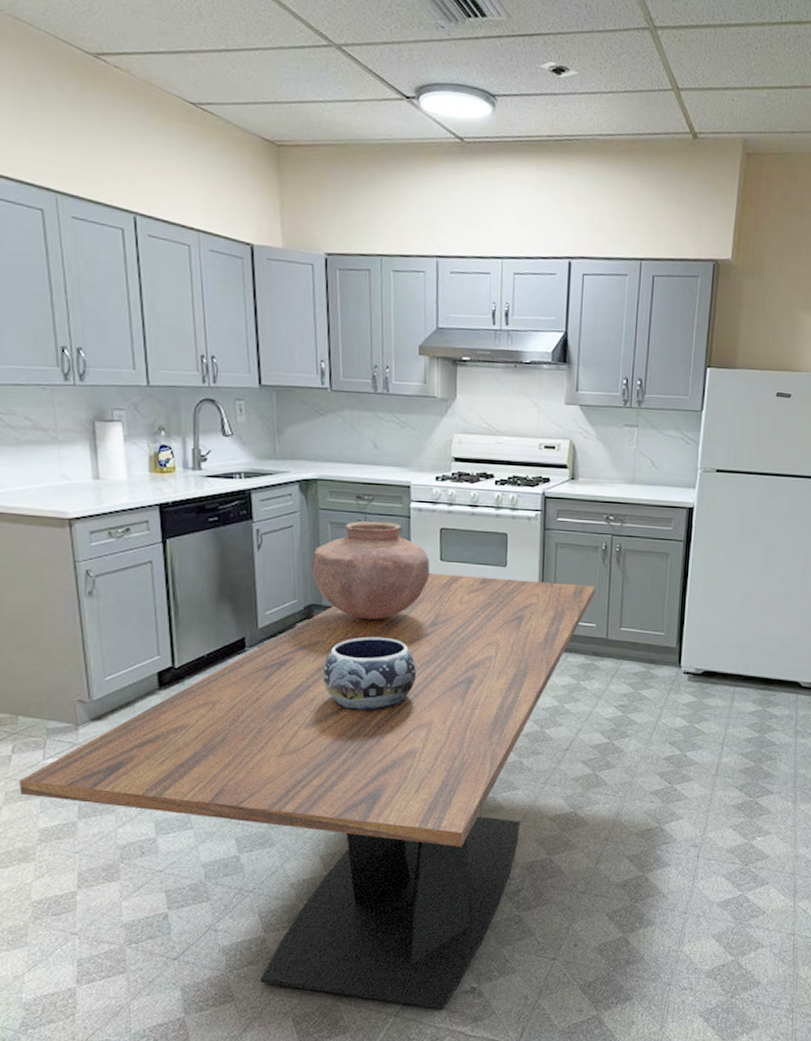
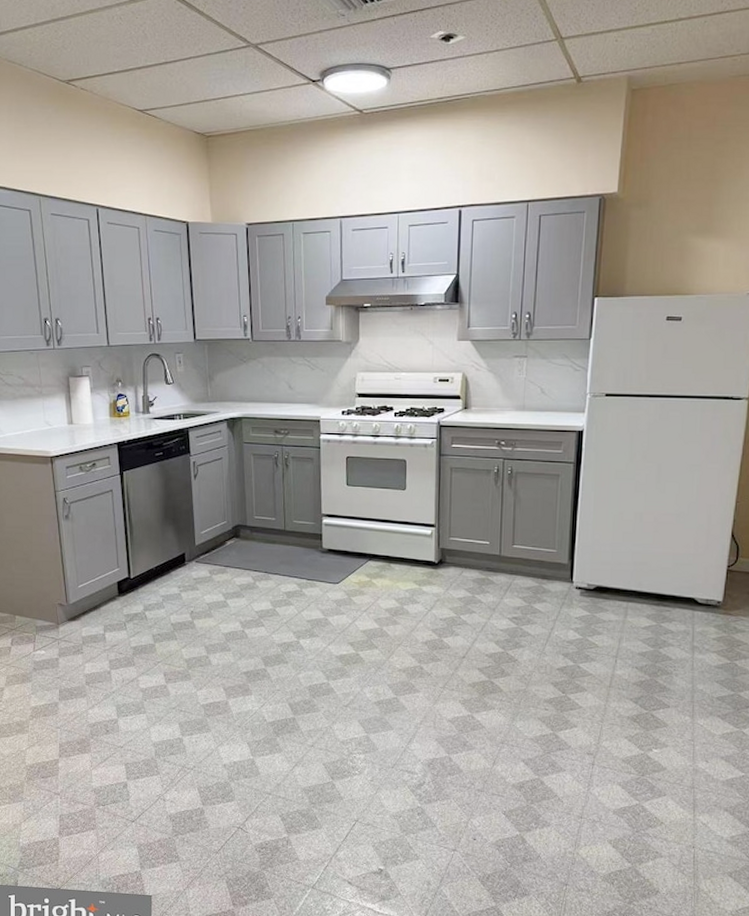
dining table: present [18,573,596,1009] -> none [16,497,489,886]
vase: present [311,521,430,620] -> none [237,452,338,539]
decorative bowl: present [322,636,417,712] -> none [248,552,328,618]

